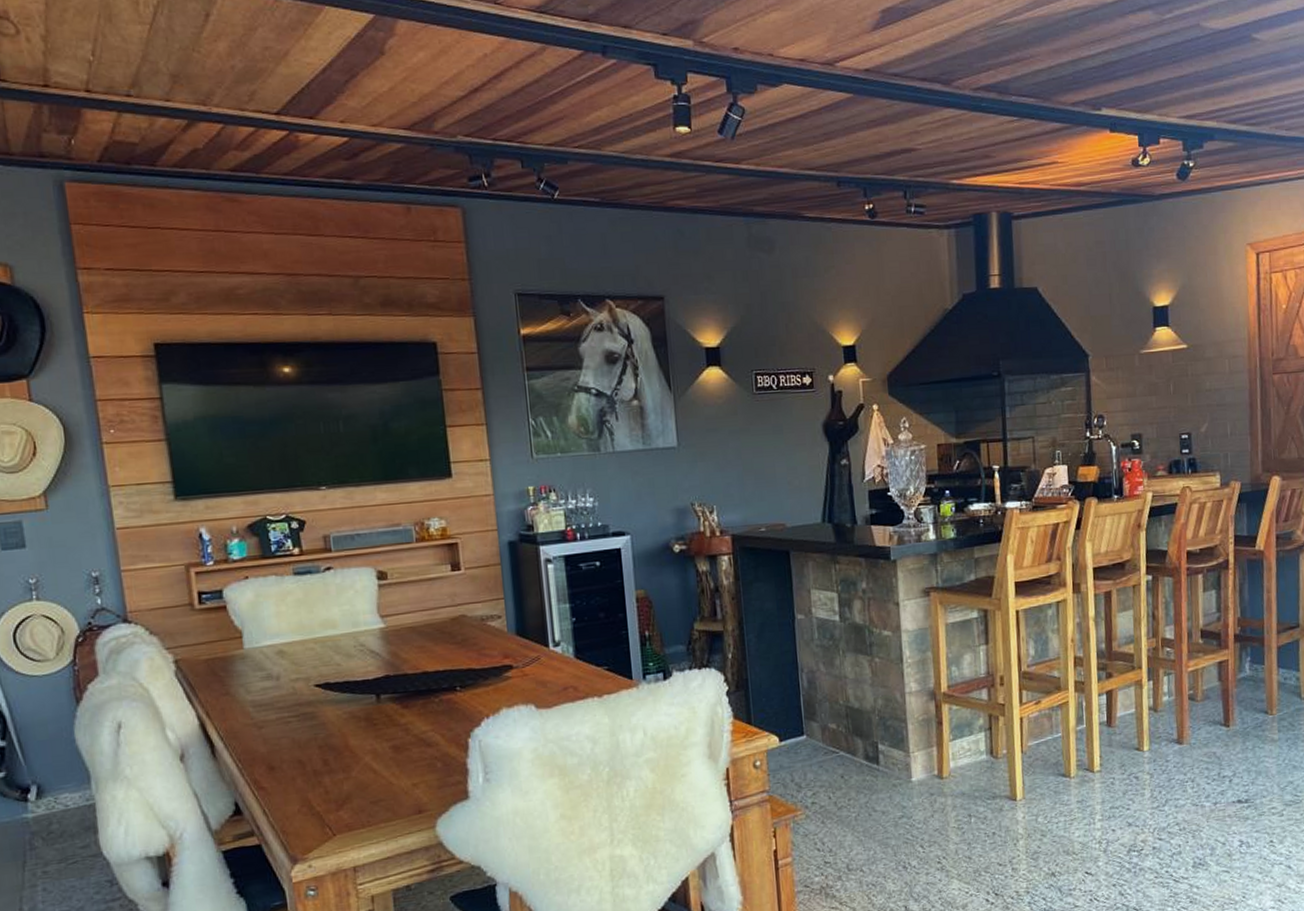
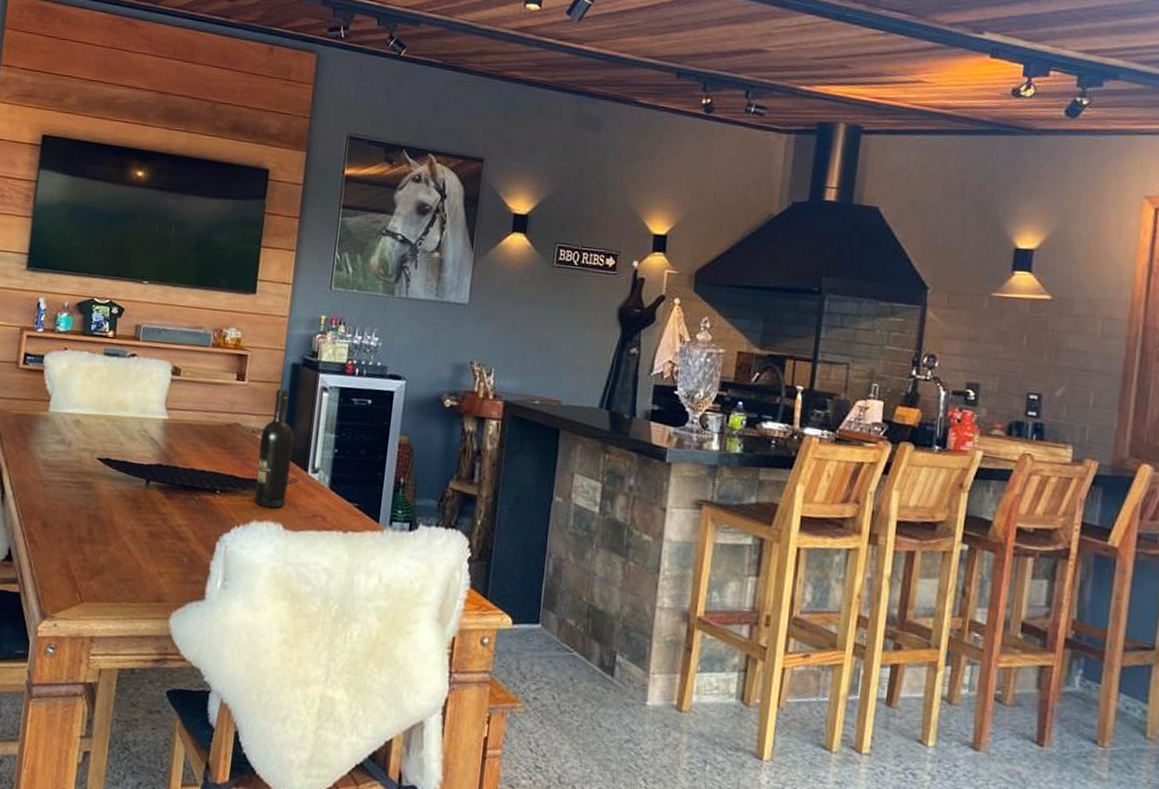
wine bottle: none [490,569,533,692] -> present [255,388,295,509]

